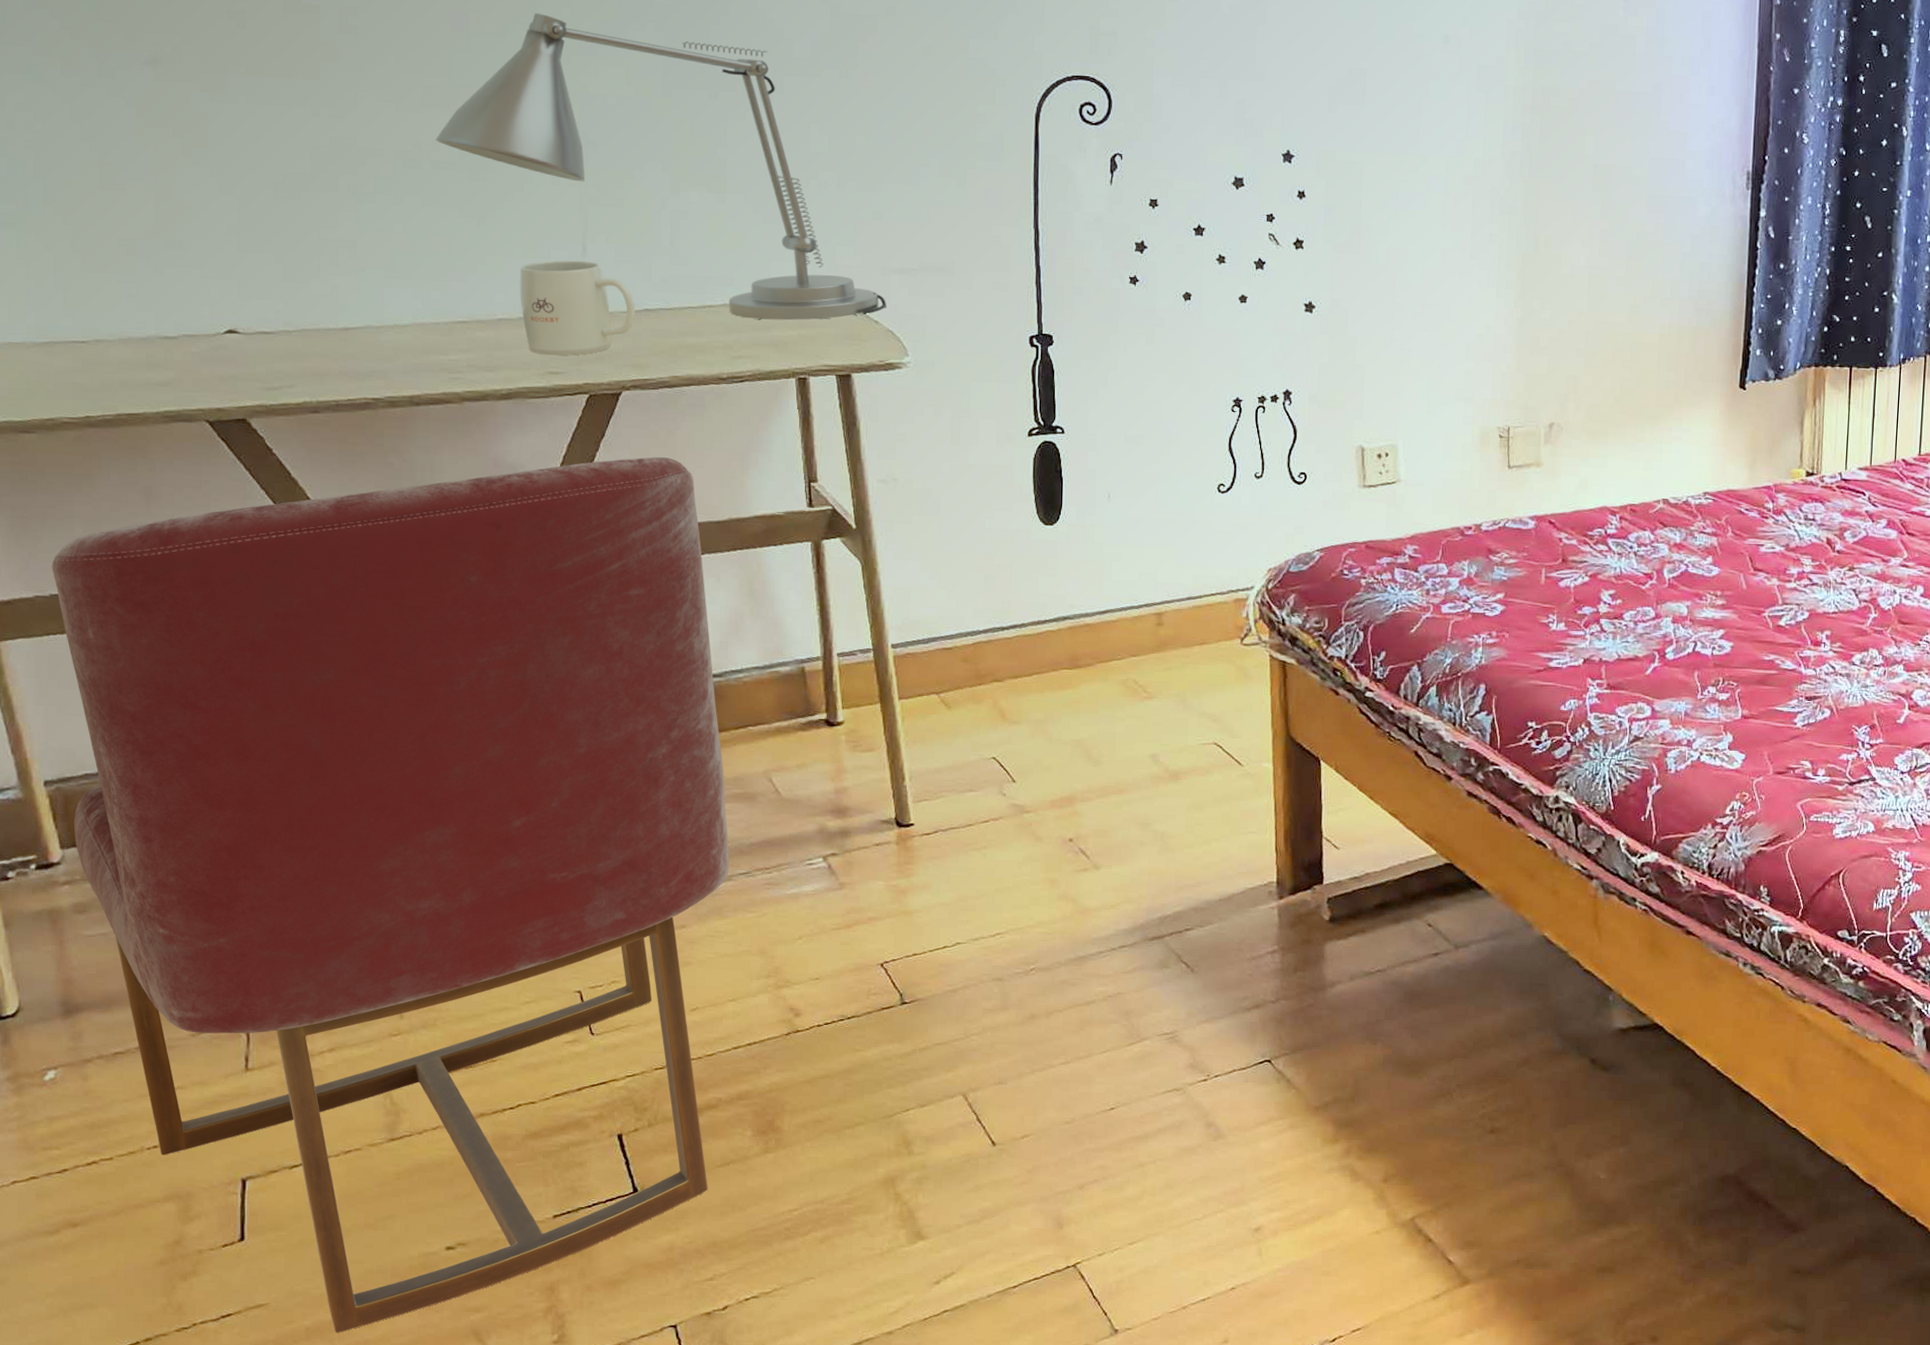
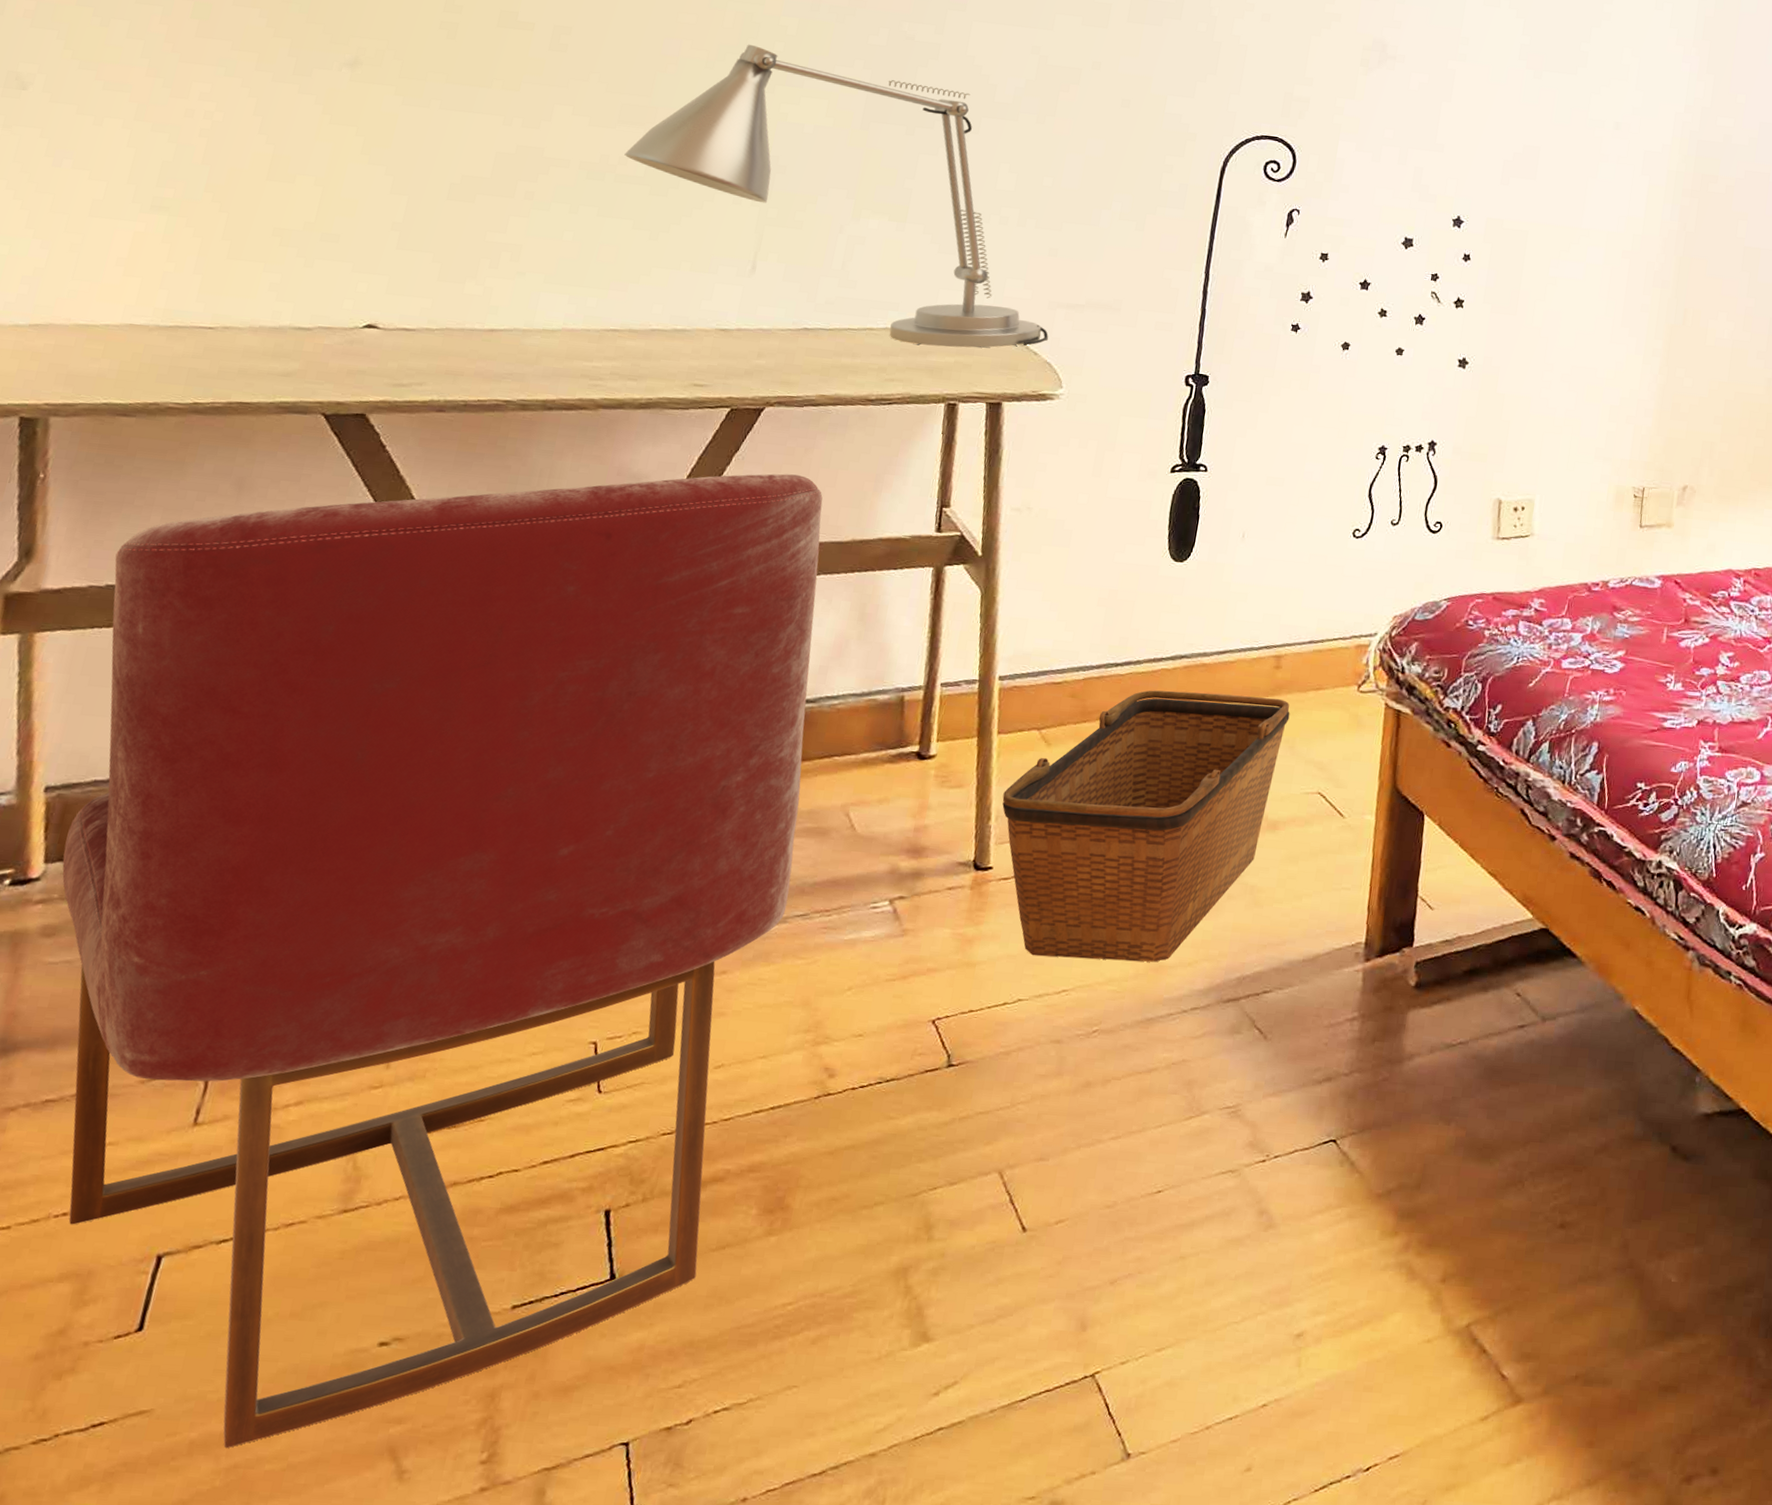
mug: present [519,260,636,356] -> none [676,276,795,369]
bicycle basket: none [913,651,1178,906] -> present [1002,690,1290,962]

